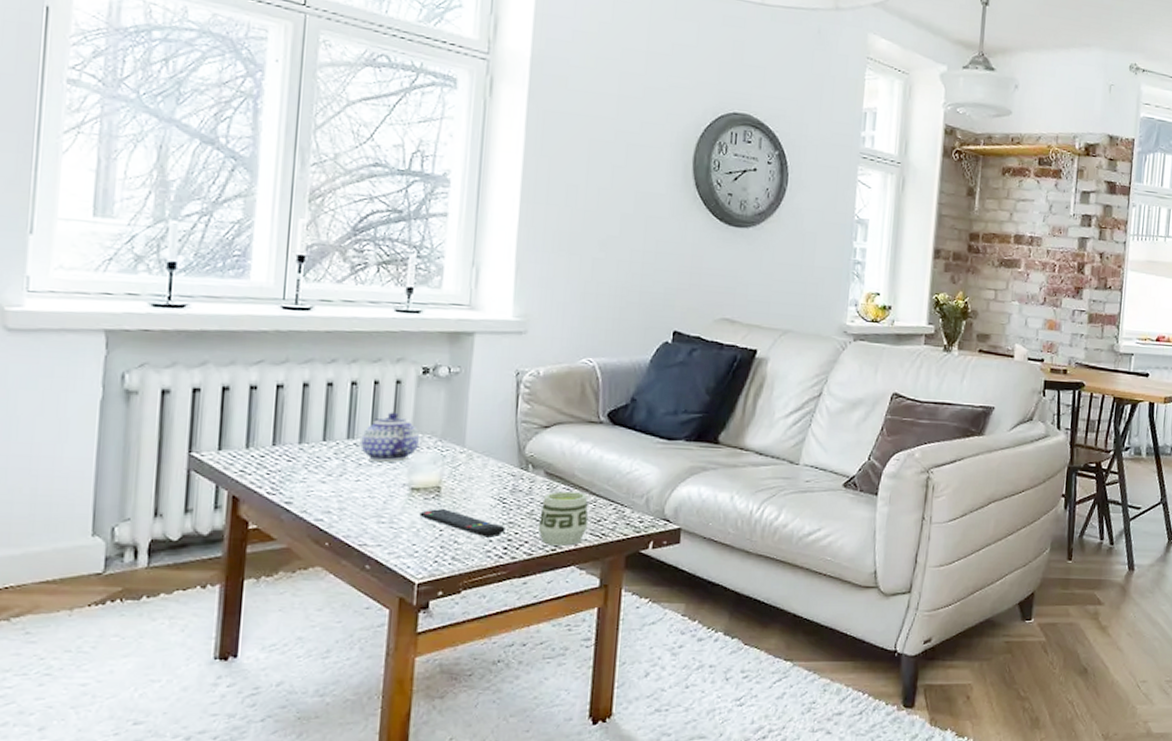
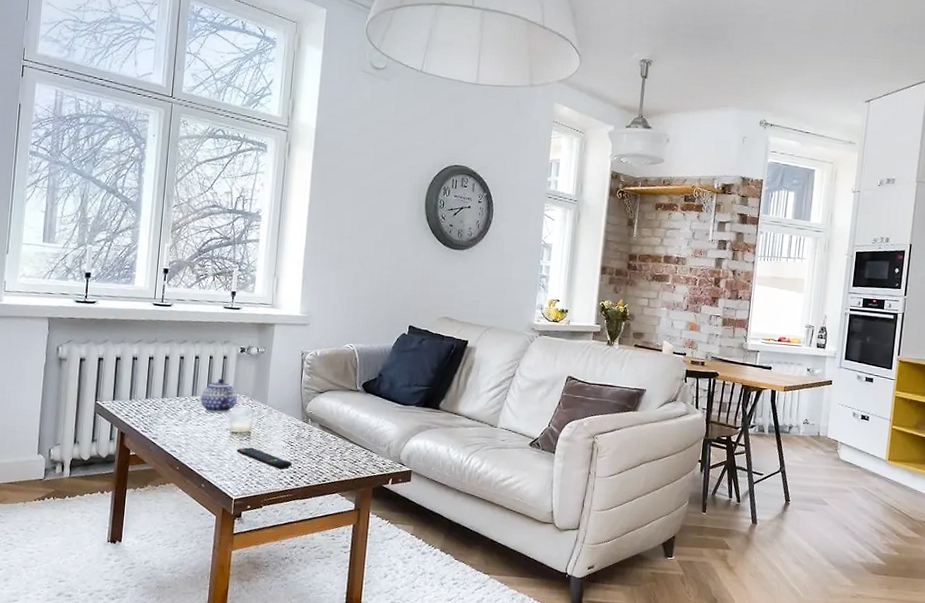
cup: present [538,491,589,546] -> none [314,439,348,479]

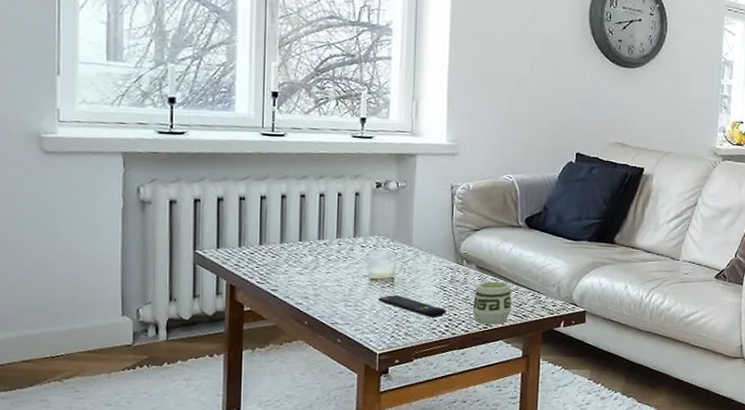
teapot: present [200,378,238,414] -> none [329,218,375,259]
cup: none [314,439,348,479] -> present [473,281,512,325]

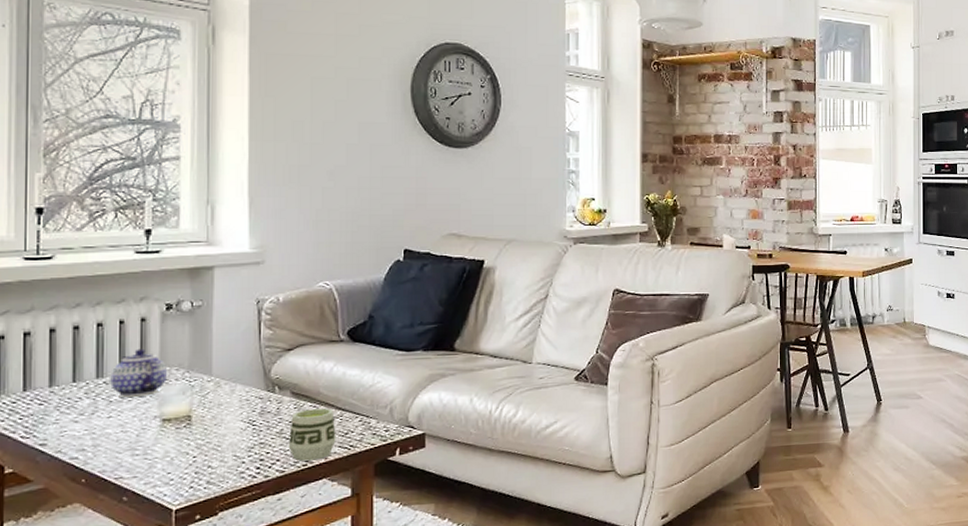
teapot: none [329,218,375,259] -> present [110,348,167,398]
remote control: present [378,295,446,318] -> none [172,436,257,460]

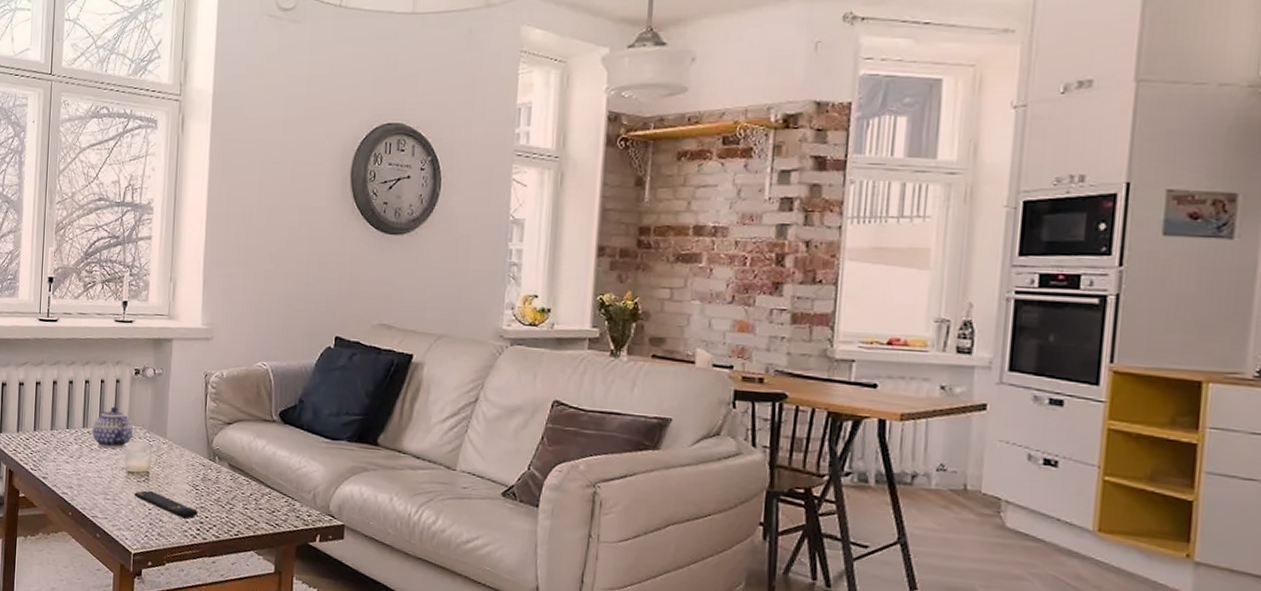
remote control: none [172,436,257,460] -> present [134,490,198,519]
cup: present [289,408,336,461] -> none [224,482,265,532]

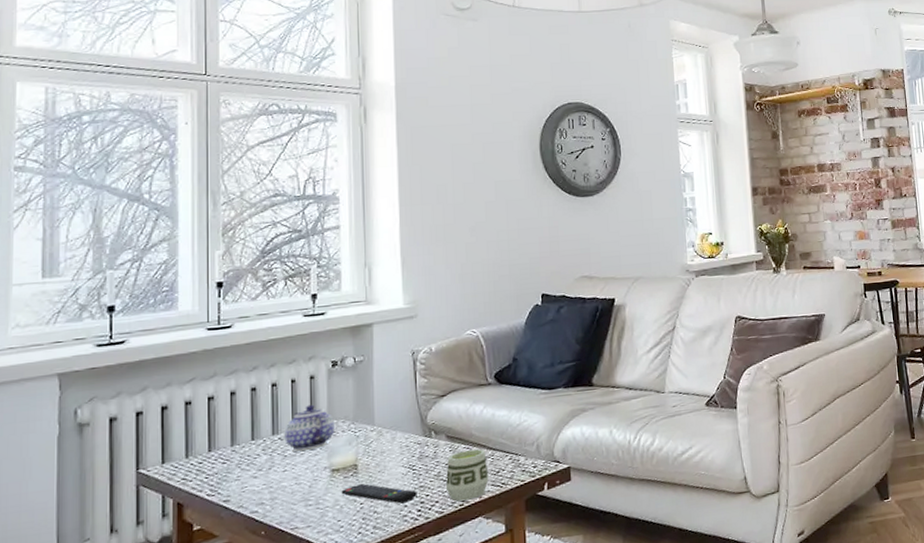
cup: none [224,482,265,532] -> present [446,449,489,502]

